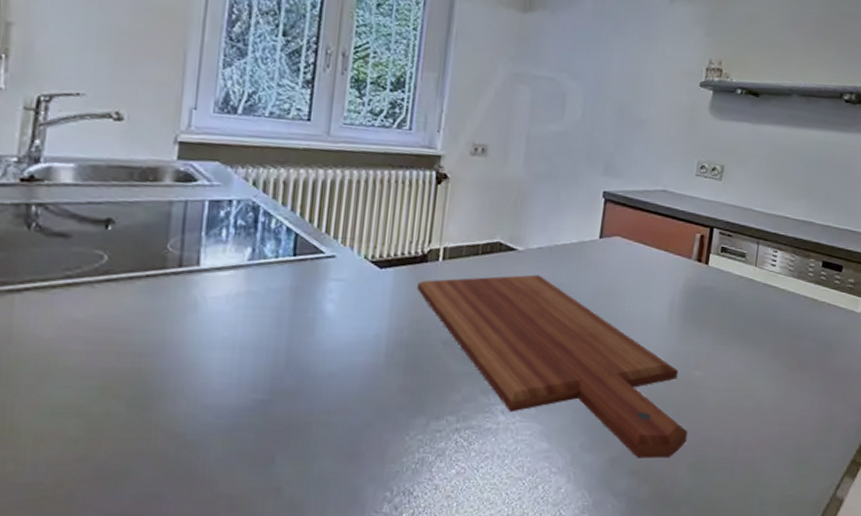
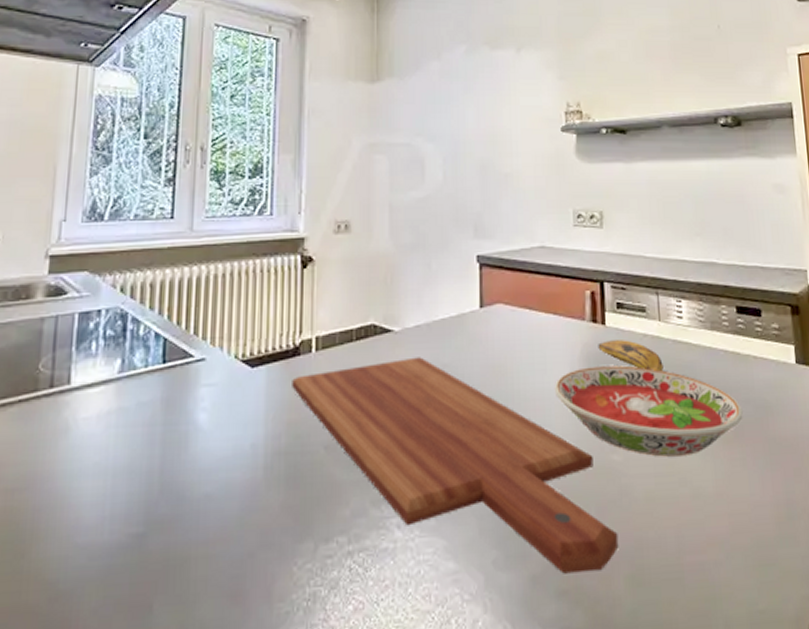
bowl: none [654,298,810,377] -> present [554,365,743,457]
banana: none [698,278,752,309] -> present [598,340,664,372]

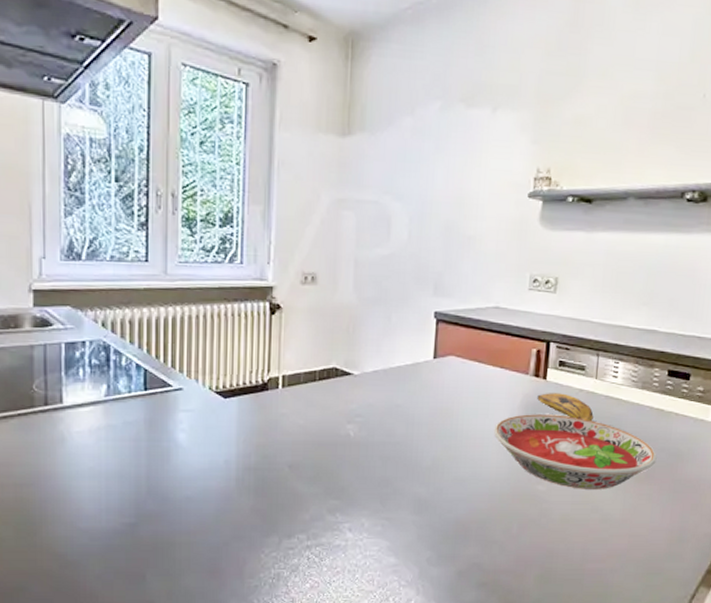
cutting board: present [292,357,619,574] -> none [260,397,534,571]

